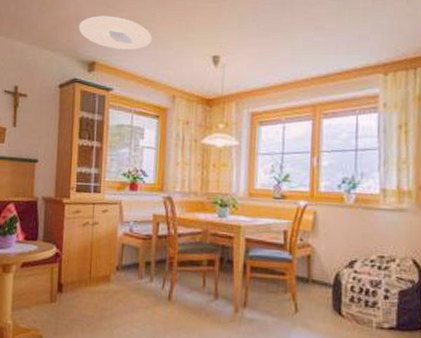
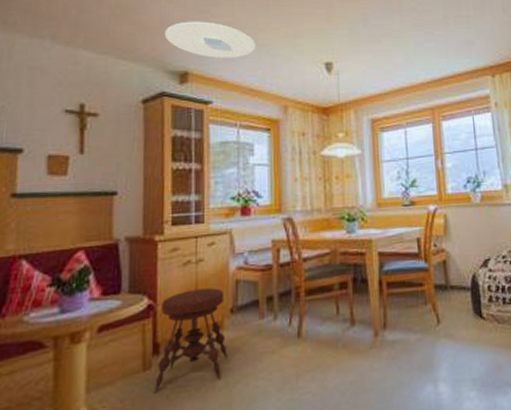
stool: none [56,246,113,322] -> present [153,288,228,393]

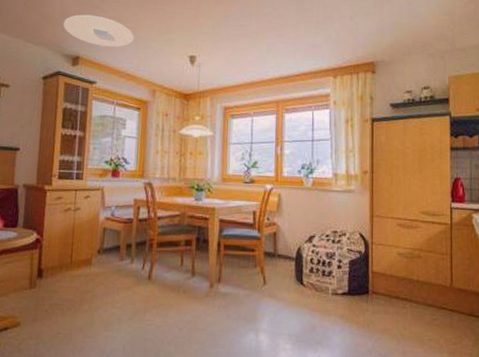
stool: present [153,288,228,393] -> none [35,231,94,307]

